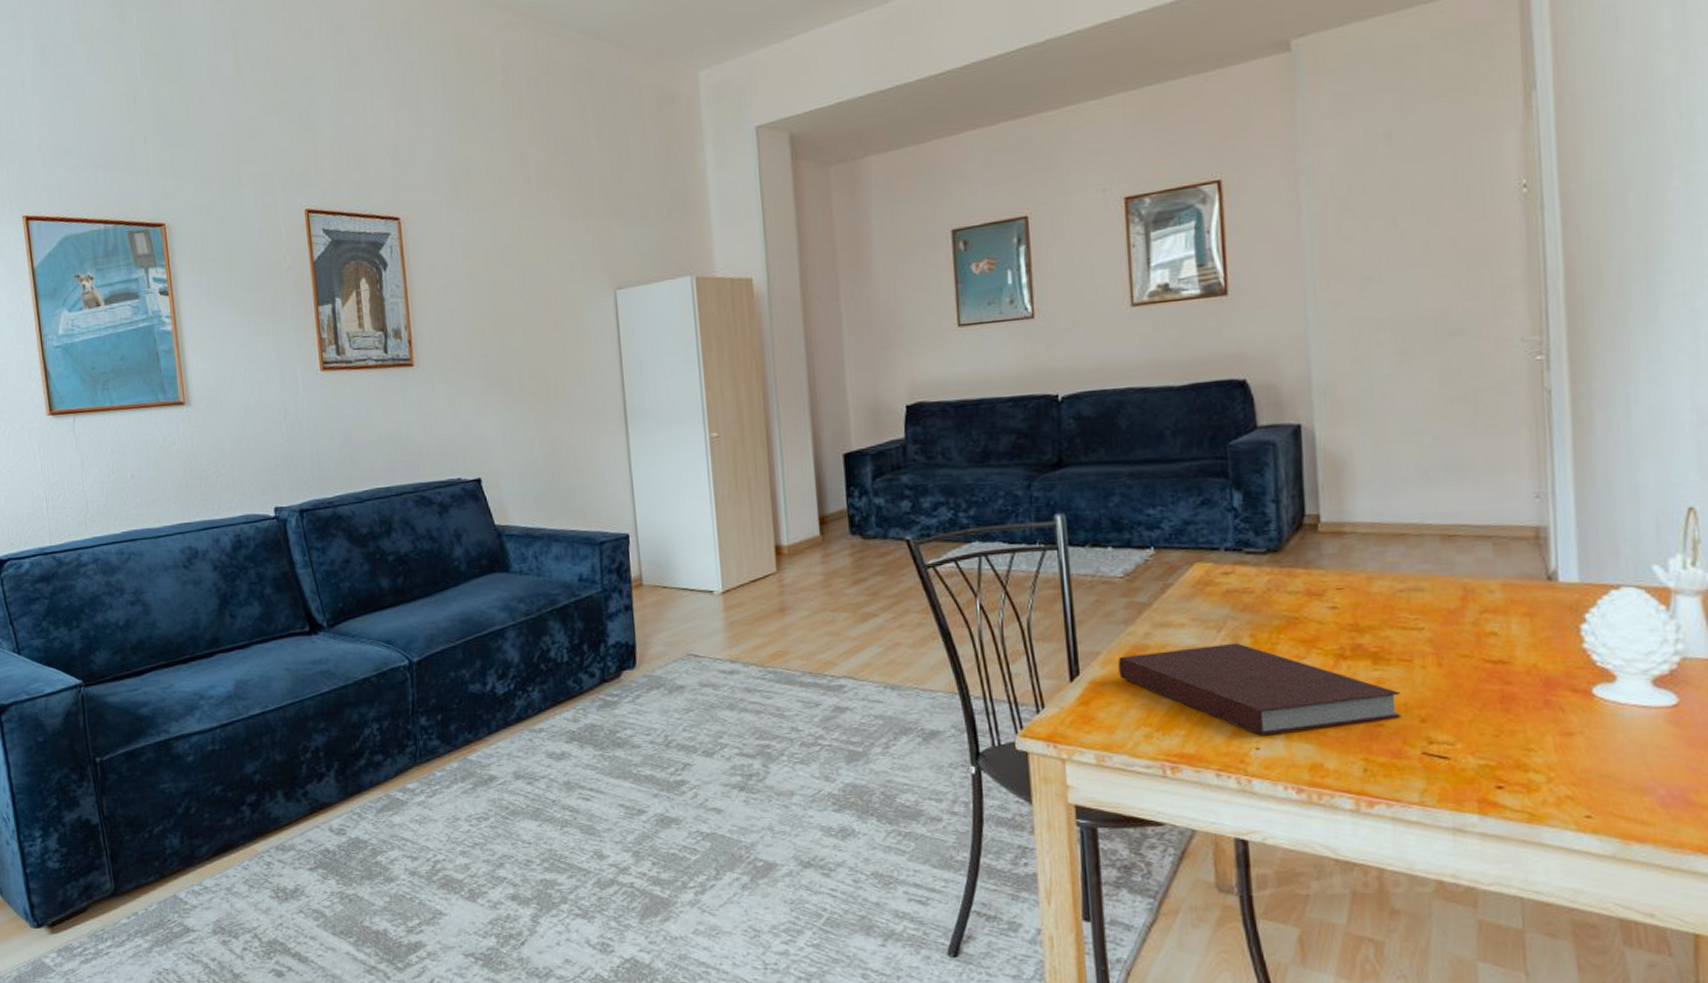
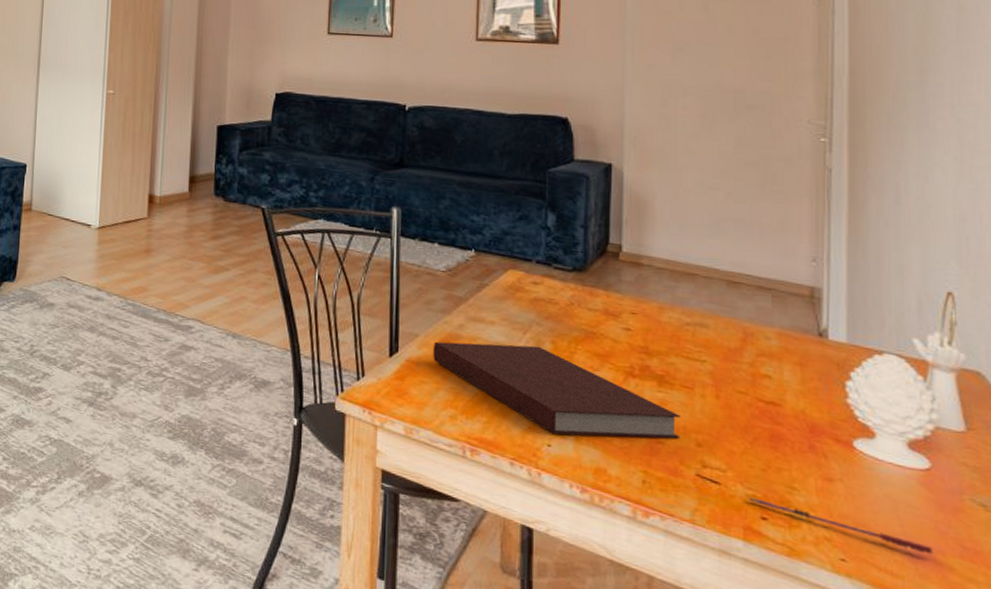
pen: none [1481,768,1685,796] -> present [748,498,933,555]

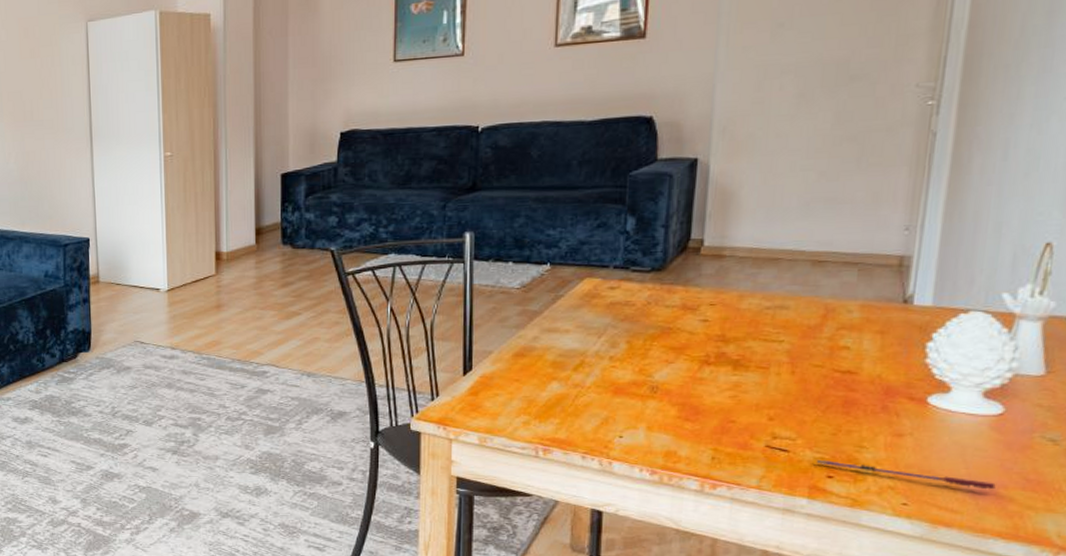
notebook: present [433,341,681,439] -> none [507,347,754,426]

